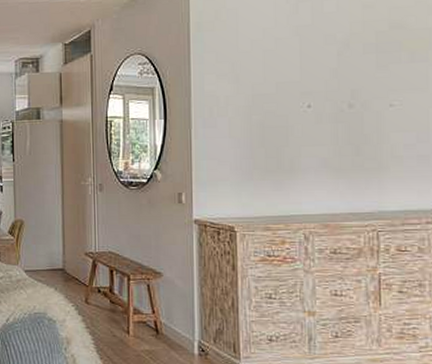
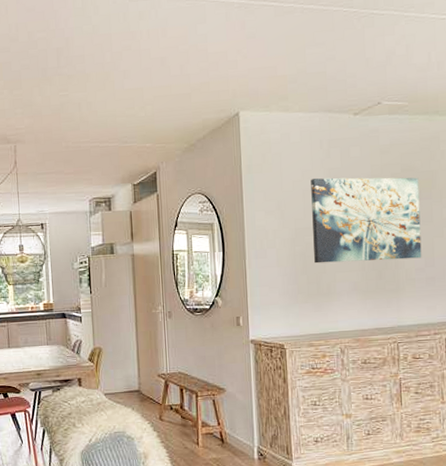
wall art: none [273,36,413,135] -> present [311,177,422,264]

